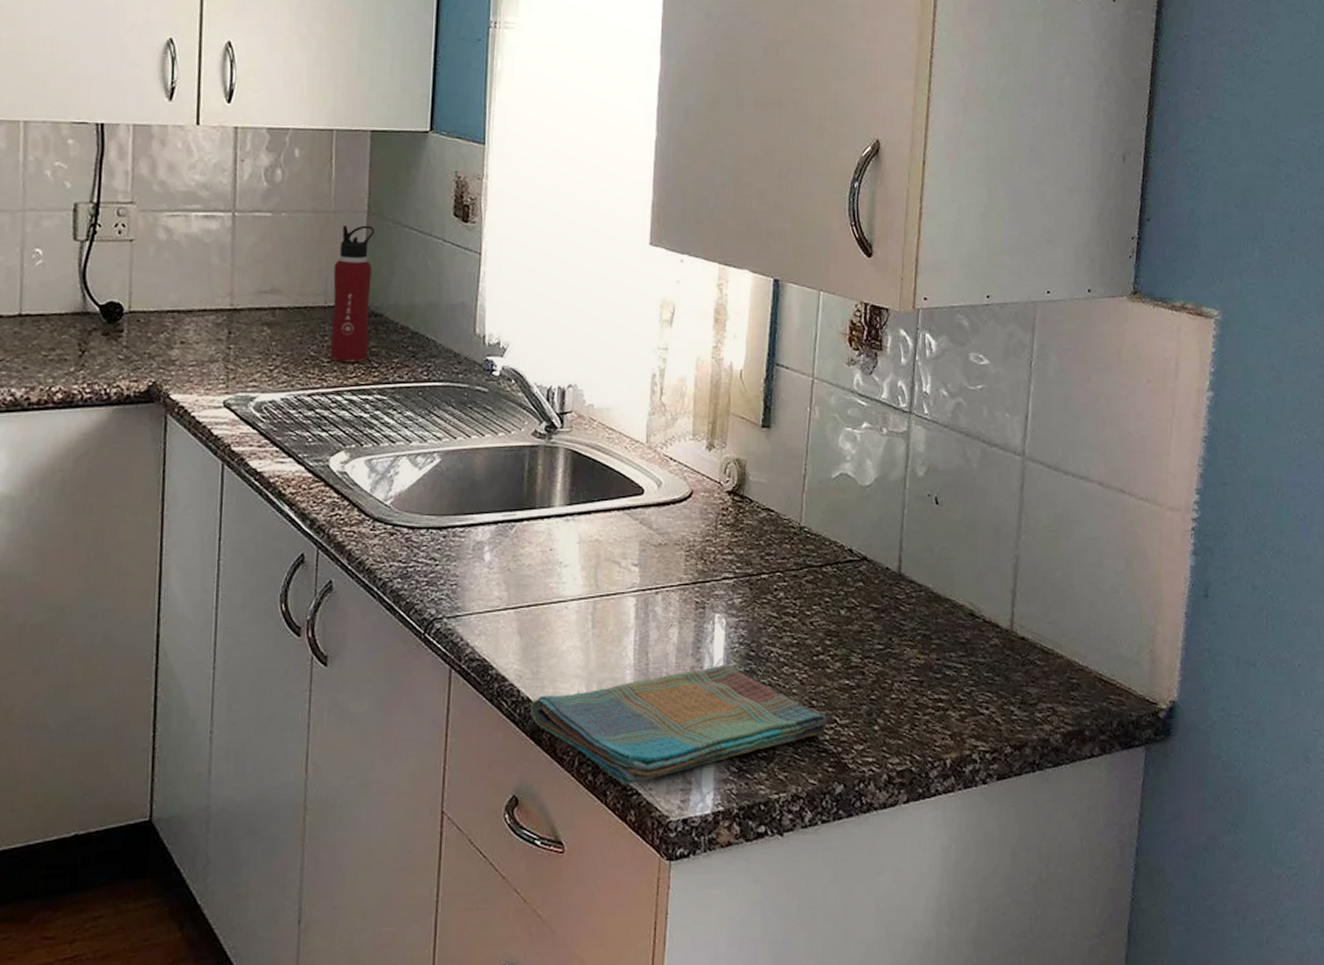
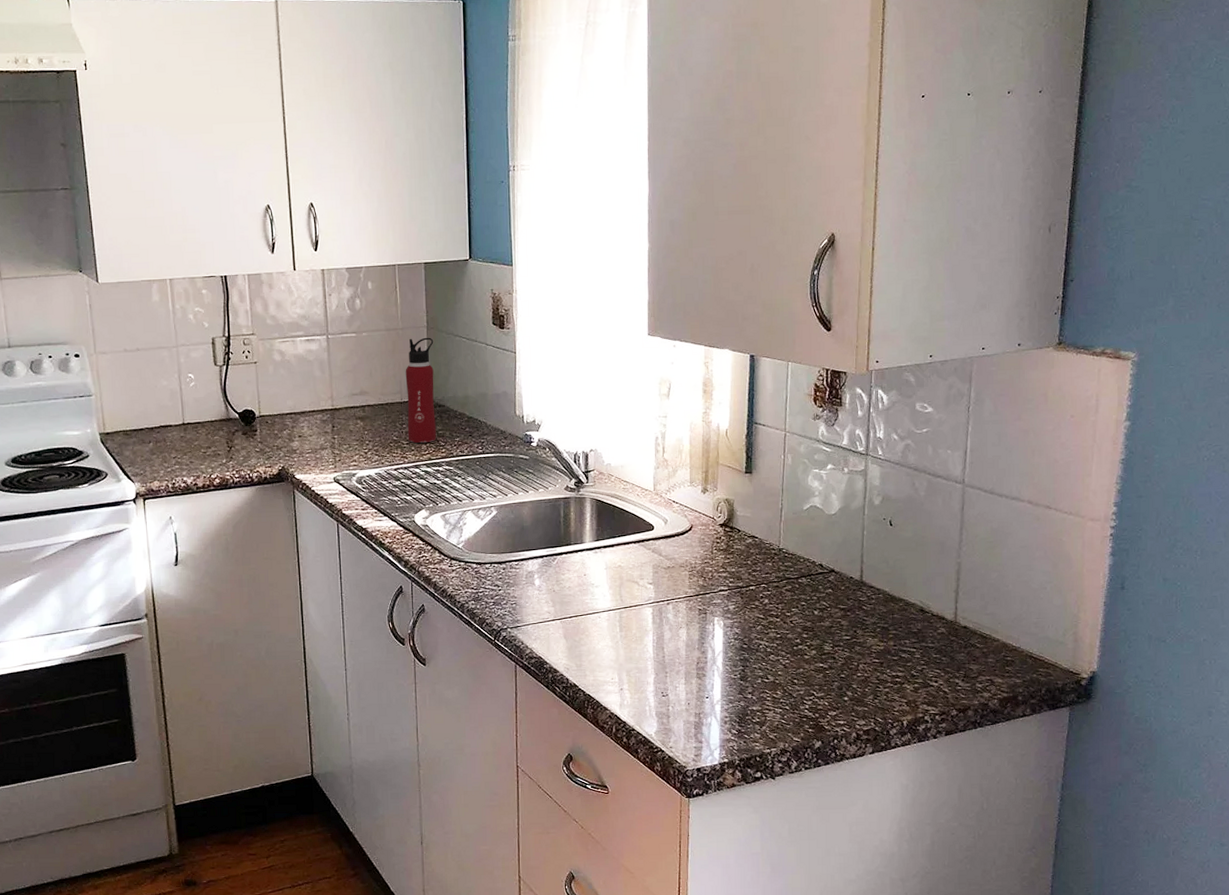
dish towel: present [530,664,827,785] -> none [577,655,806,744]

